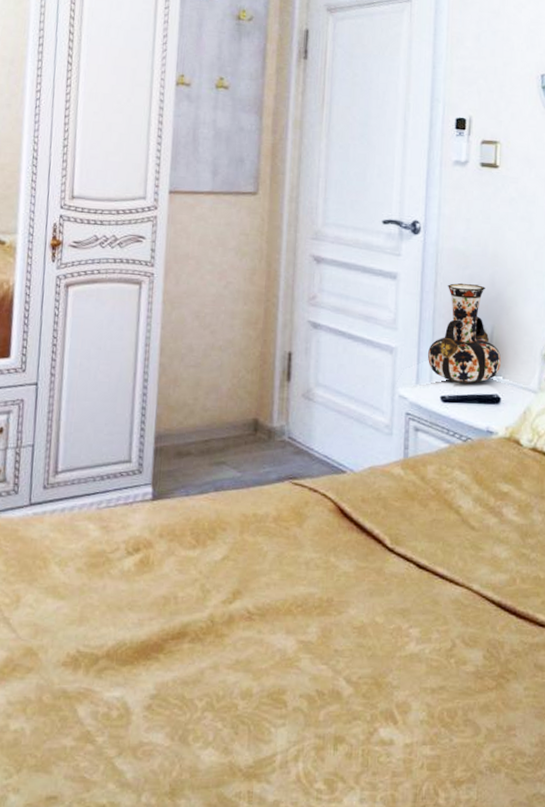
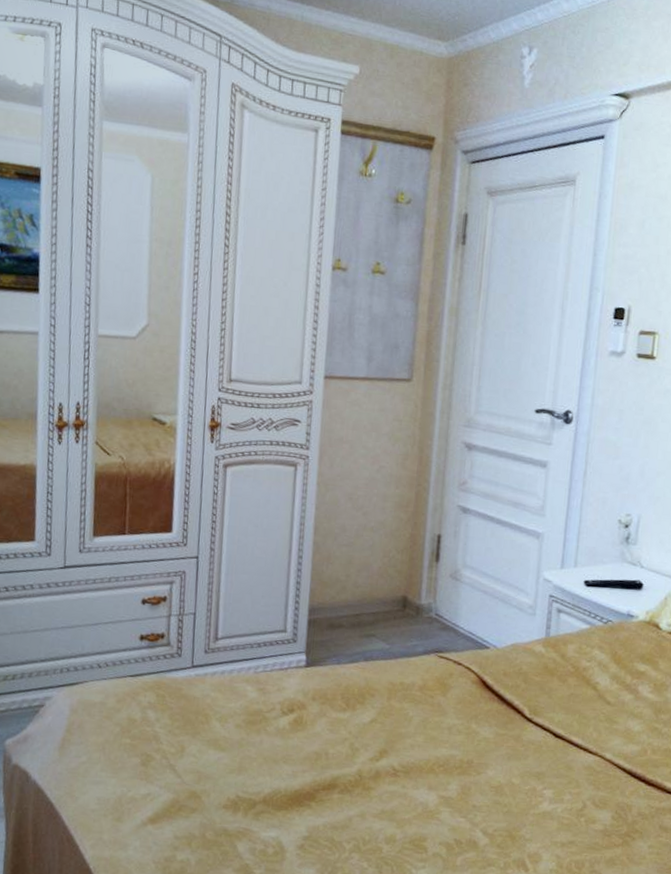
decorative vase: present [427,282,502,384] -> none [573,472,646,570]

